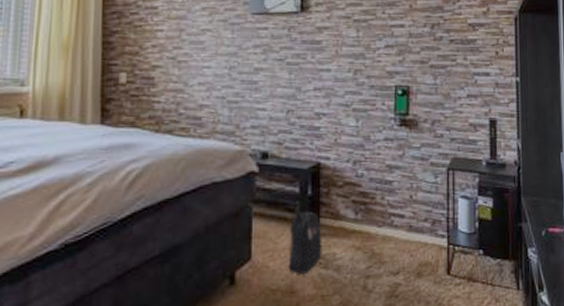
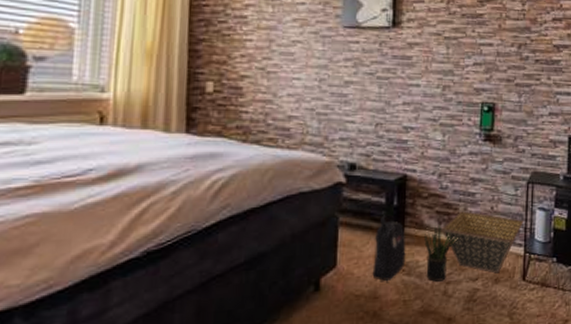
potted plant: none [341,214,376,276] -> present [424,224,458,282]
basket: none [358,200,445,267] -> present [441,211,524,273]

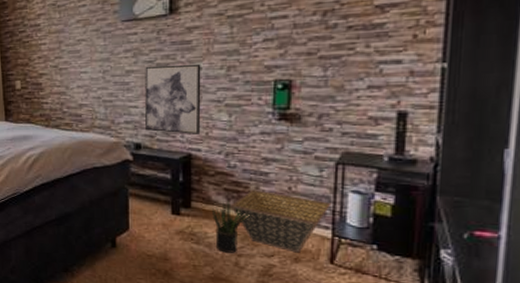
wall art: none [362,78,420,154] -> present [145,63,201,134]
backpack: present [372,214,406,281] -> none [162,189,194,246]

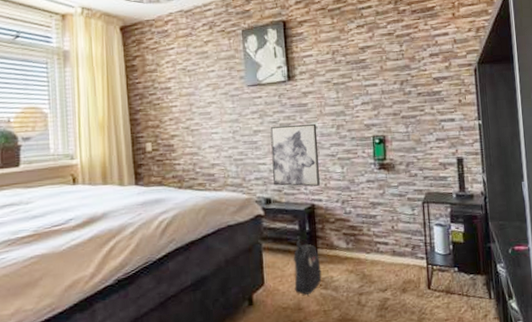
backpack: none [162,189,194,246] -> present [293,239,322,295]
potted plant: present [213,201,250,253] -> none [336,244,365,294]
basket: present [230,189,331,253] -> none [349,231,423,284]

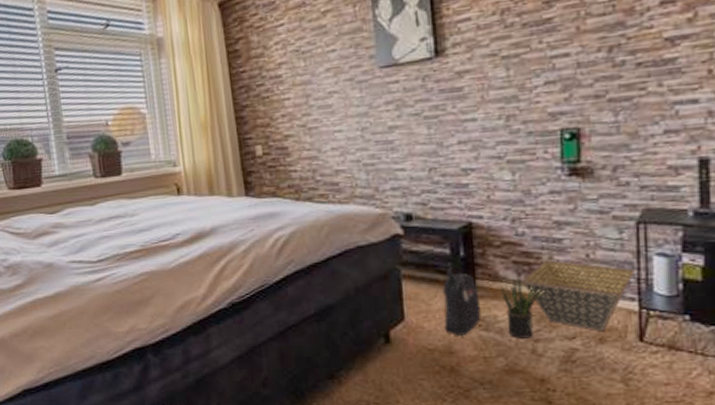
wall art: present [270,123,320,187] -> none [411,114,481,199]
potted plant: none [336,244,365,294] -> present [501,276,545,339]
basket: none [349,231,423,284] -> present [521,260,635,332]

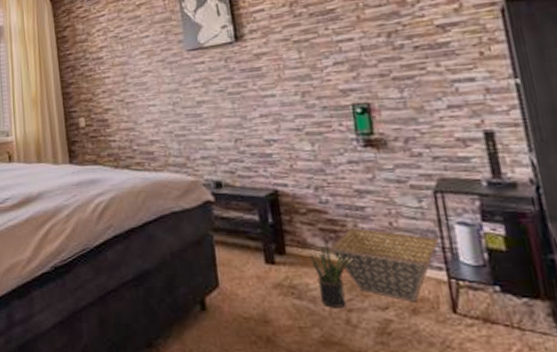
backpack: present [443,266,481,336] -> none [254,233,294,304]

